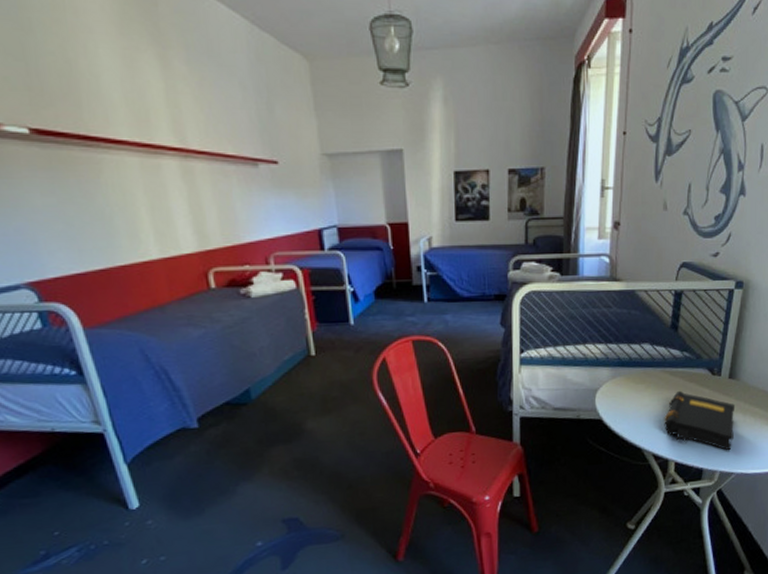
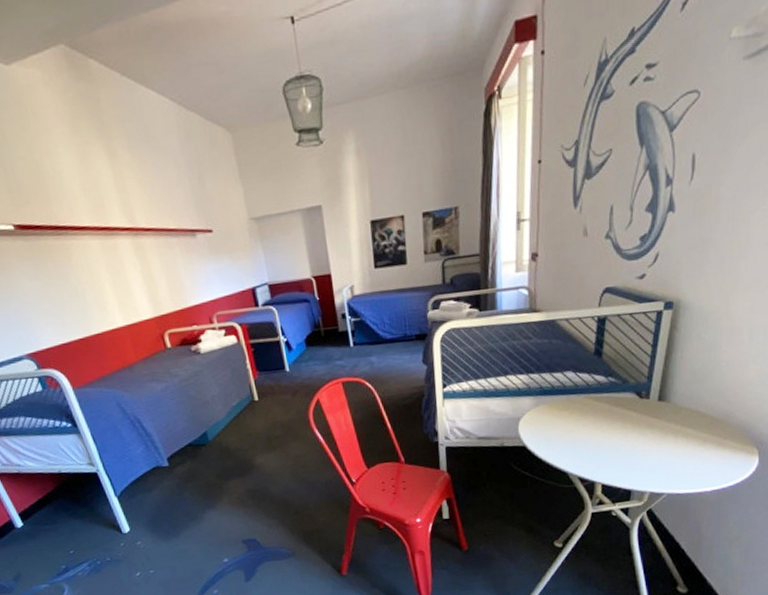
book: present [664,390,736,451] -> none [589,415,666,472]

